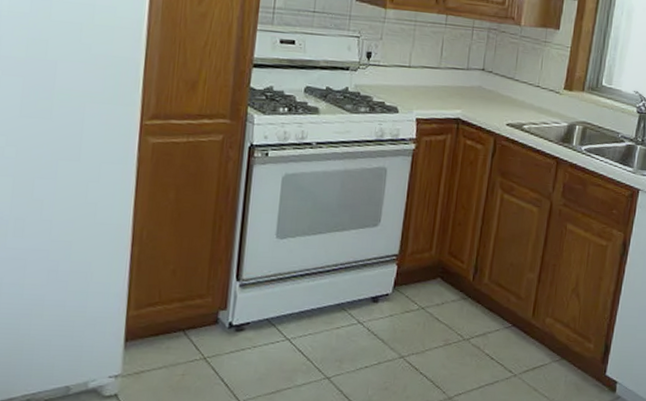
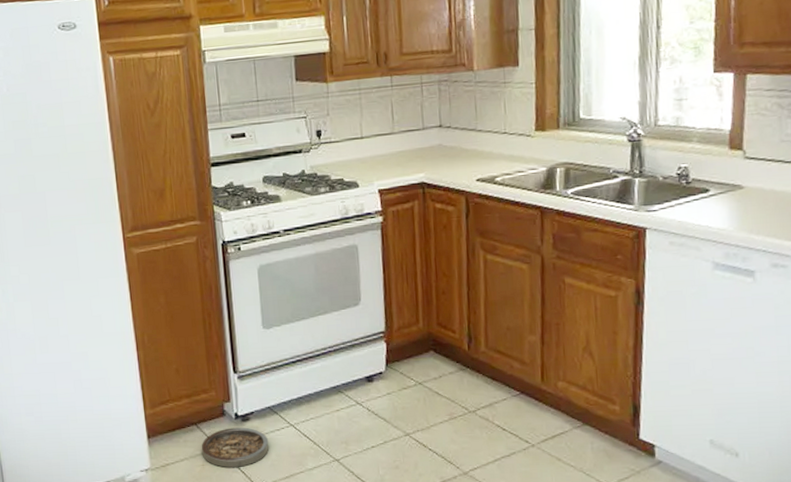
pet bowl: none [184,337,261,379] -> present [201,427,269,468]

